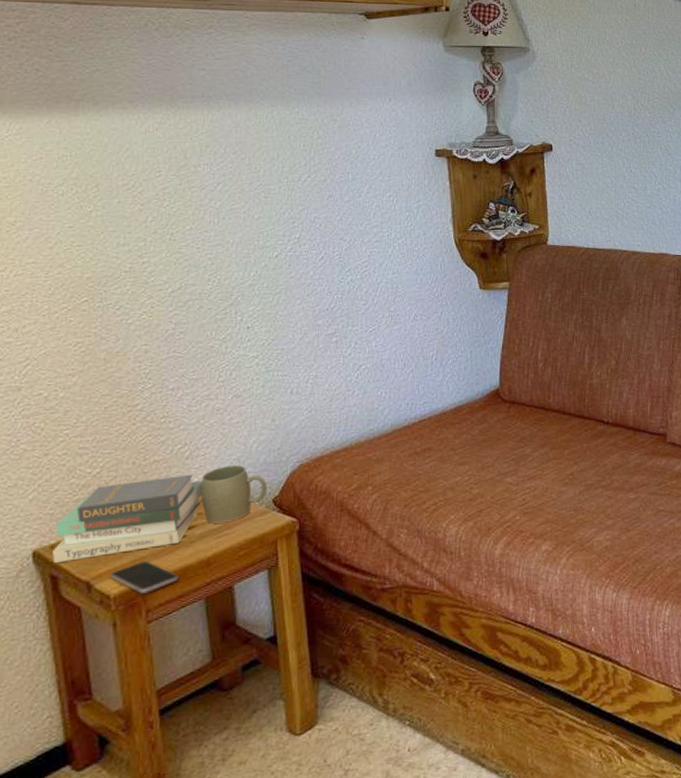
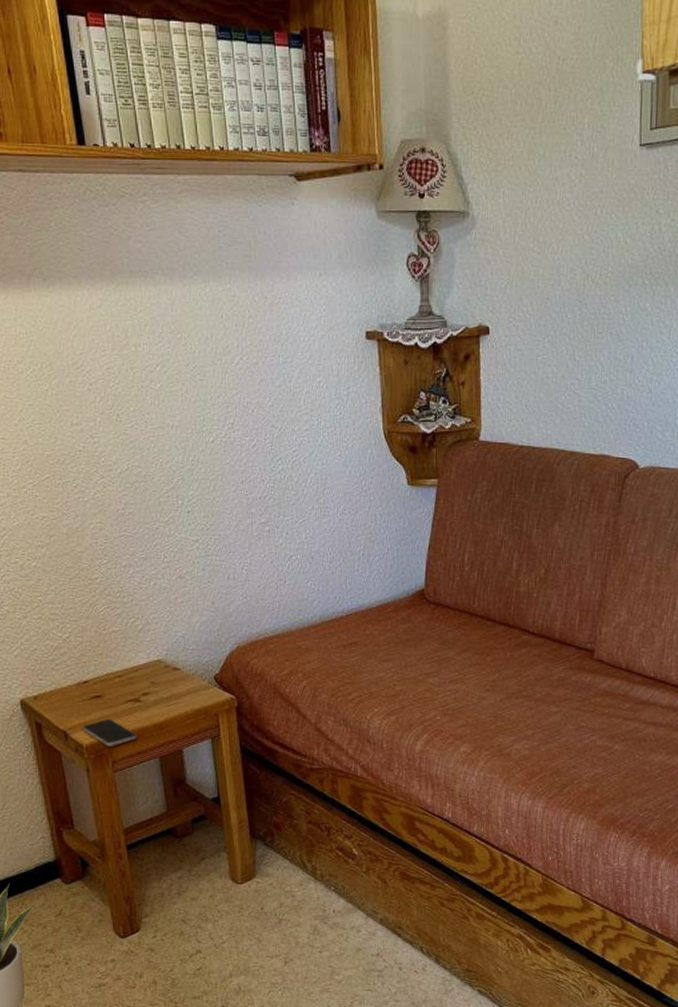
books: present [52,475,202,564] -> none [36,646,154,713]
mug: present [200,465,267,524] -> none [152,642,208,693]

